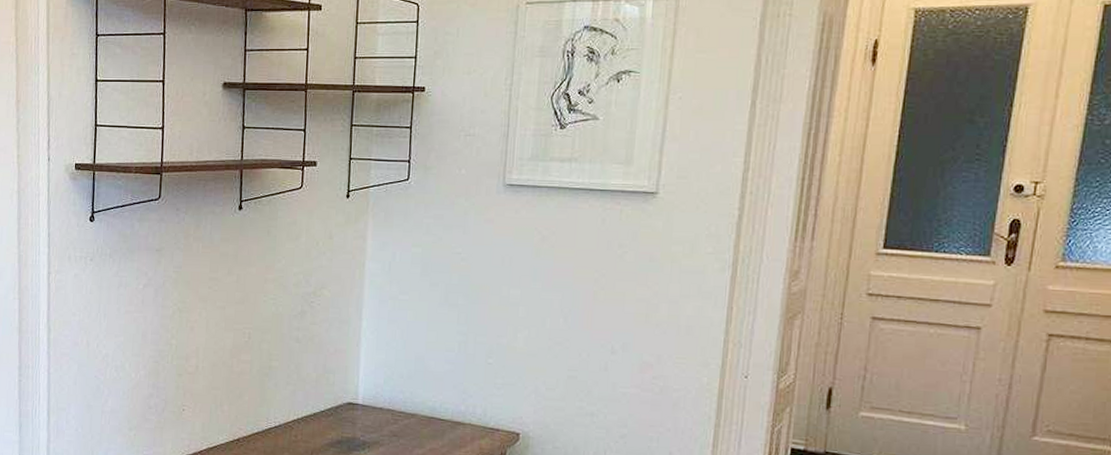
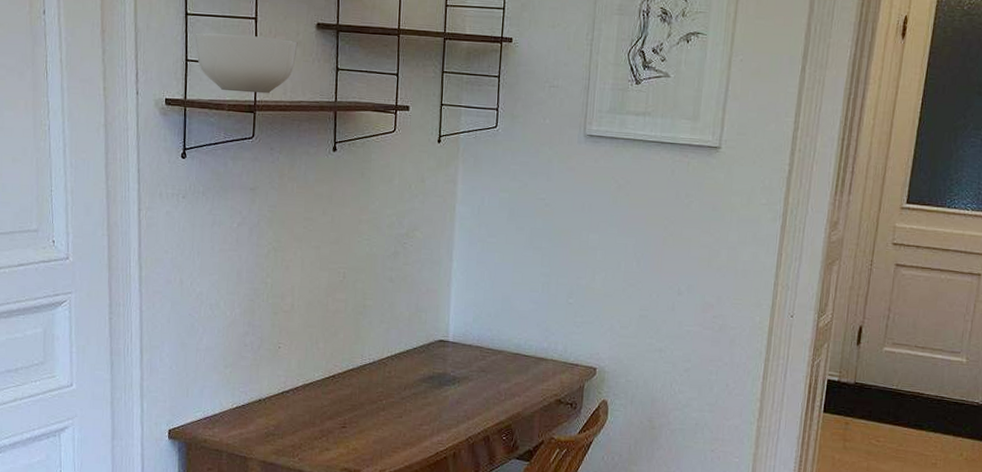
bowl: none [103,98,204,155] -> present [194,32,298,94]

